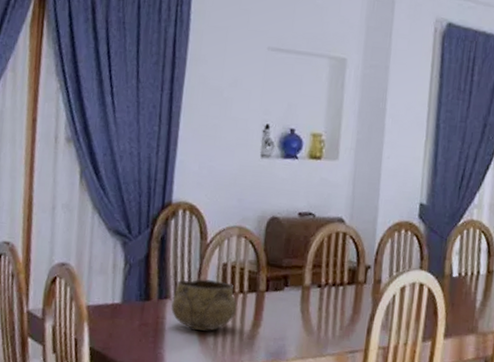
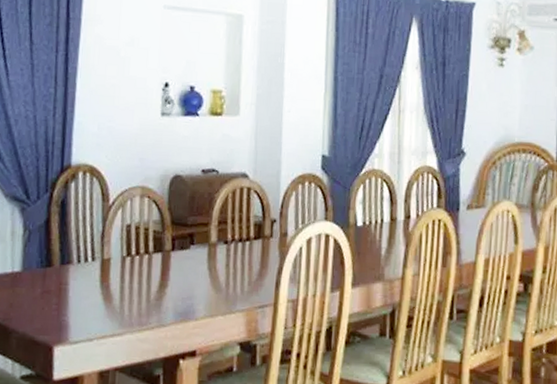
decorative bowl: present [171,279,237,331] -> none [74,242,143,295]

